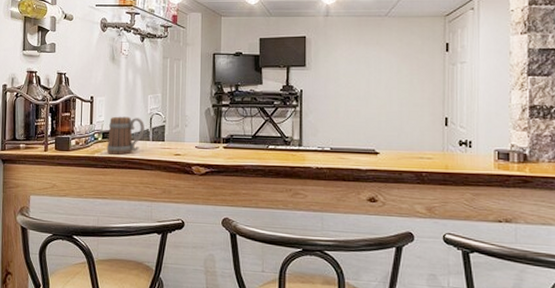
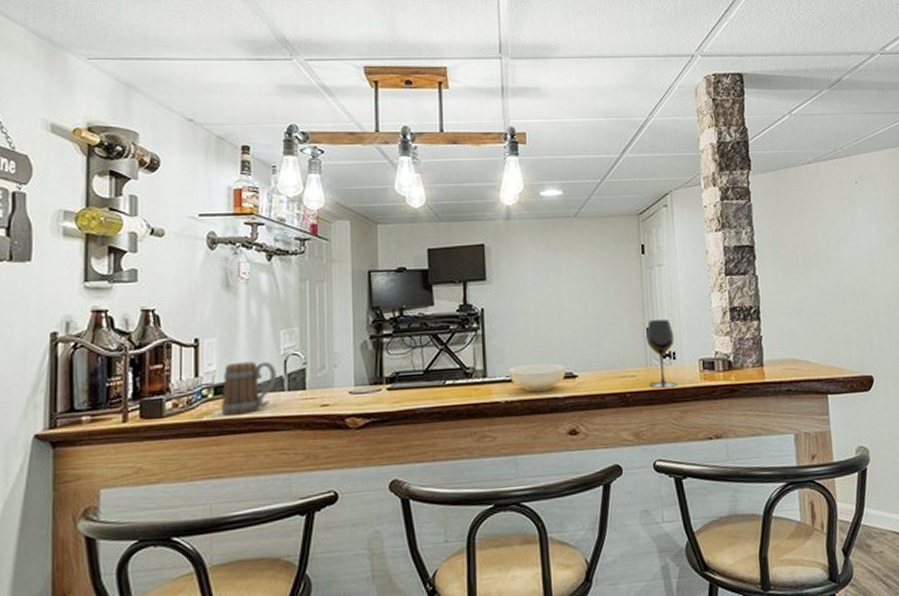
bowl: none [320,139,371,162] -> present [508,363,567,392]
wineglass: none [444,111,472,172] -> present [645,319,677,388]

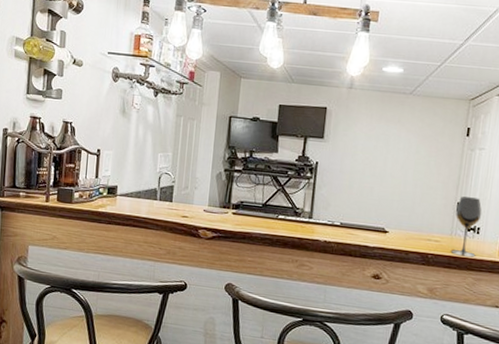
beer mug: present [221,361,276,415] -> none [111,172,153,212]
bowl: present [508,363,567,392] -> none [330,214,381,239]

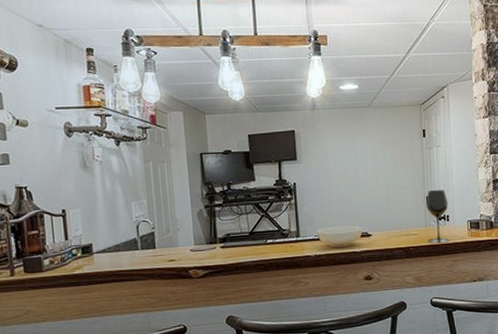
bowl: none [330,214,381,239] -> present [316,225,364,248]

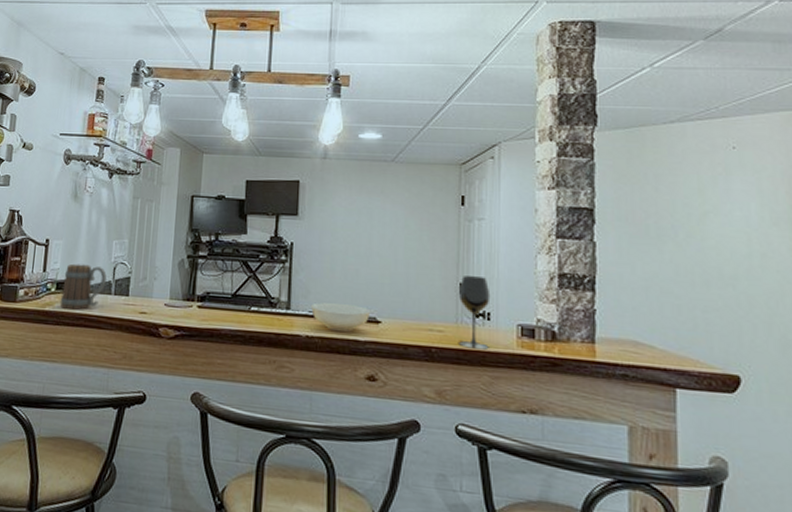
beer mug: none [88,227,131,269] -> present [60,263,107,310]

